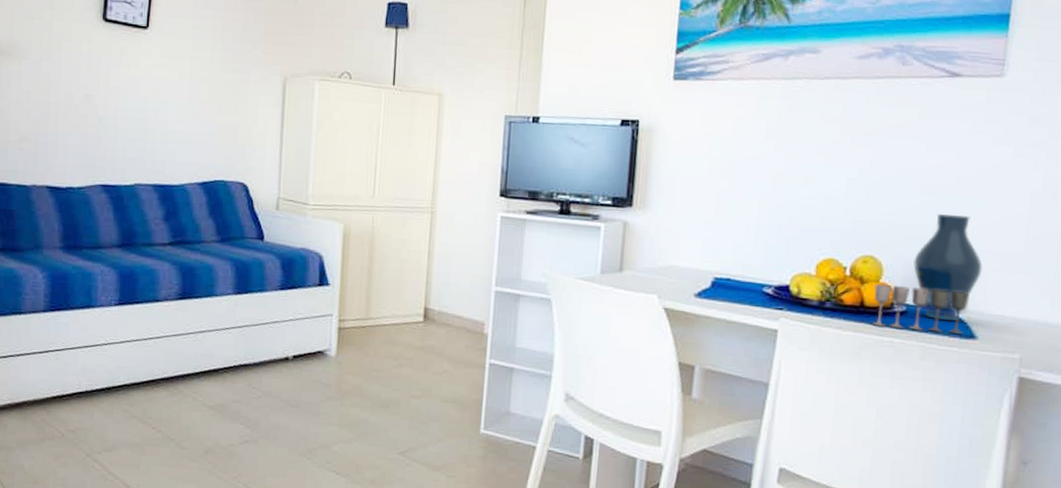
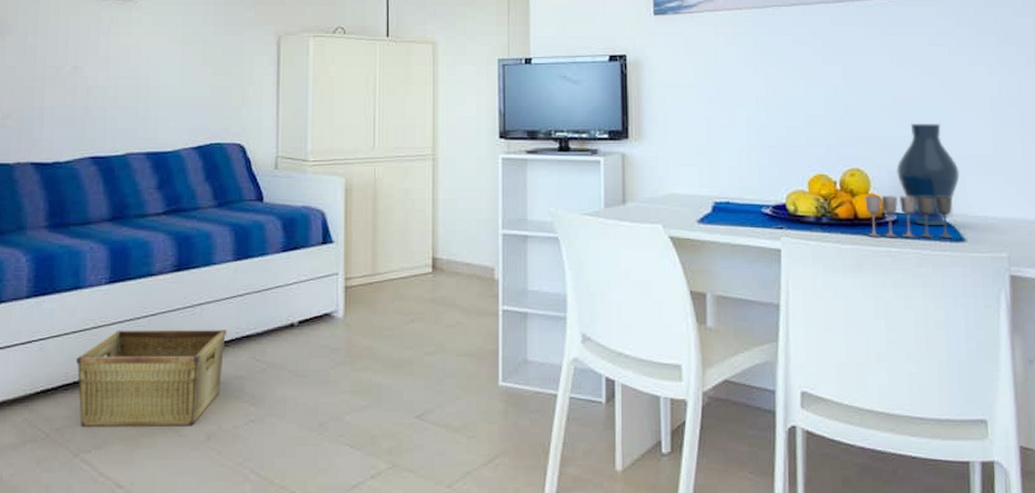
hamper: none [88,348,227,440] -> present [75,329,227,427]

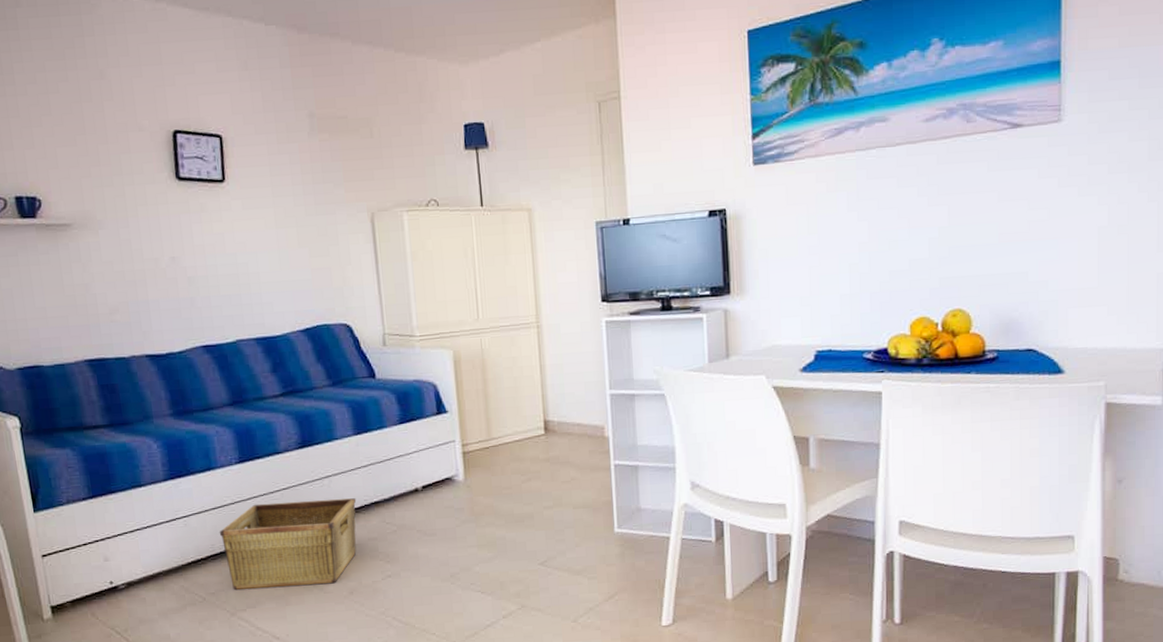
wine glass: present [865,195,953,239] -> none [966,331,1053,375]
vase: present [896,124,960,226] -> none [998,259,1062,361]

